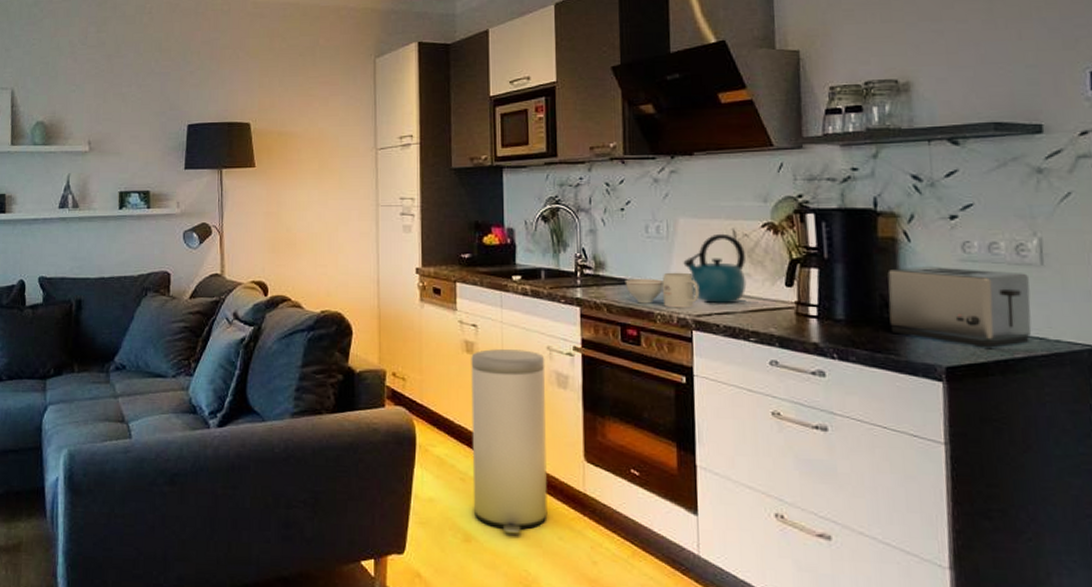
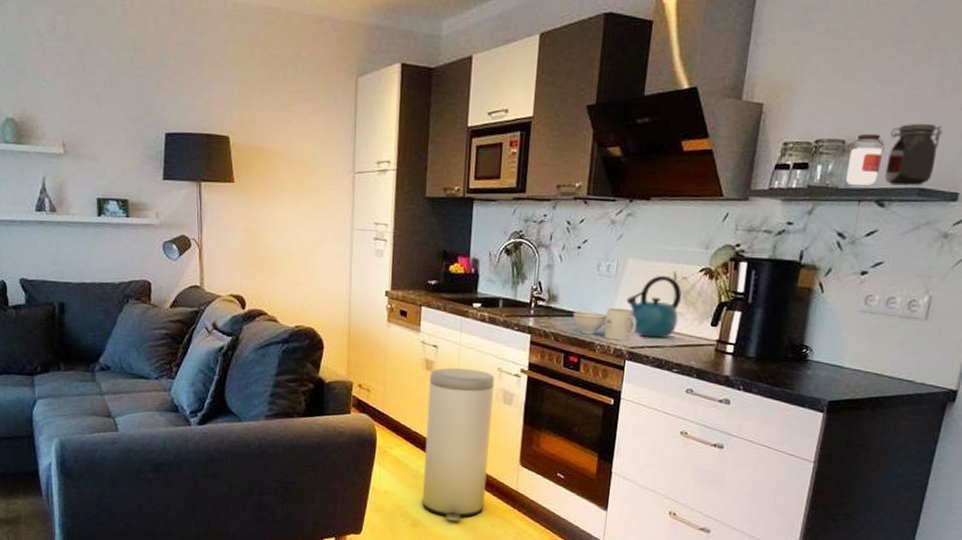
toaster: present [887,265,1032,348] -> none [791,314,913,387]
jar: none [904,71,945,124] -> present [846,133,885,186]
jar: none [947,56,1007,122] -> present [884,123,943,187]

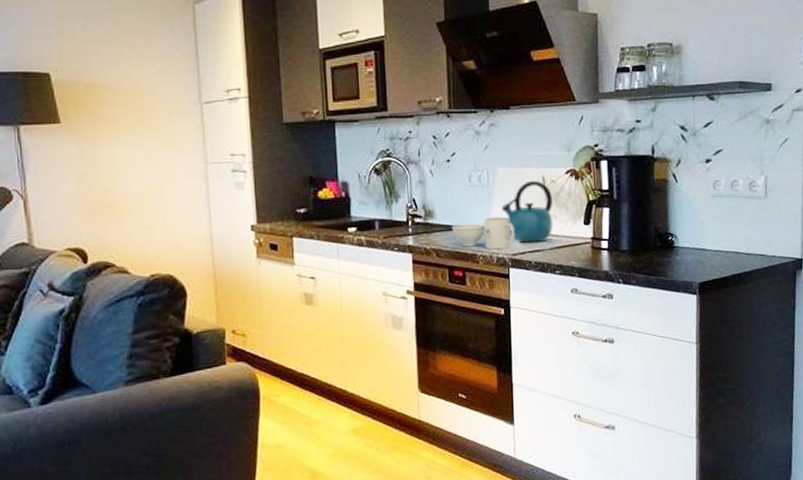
pedal bin: present [422,368,495,521] -> none [310,297,387,465]
jar: present [846,133,885,186] -> none [677,36,706,82]
jar: present [884,123,943,187] -> none [708,25,750,80]

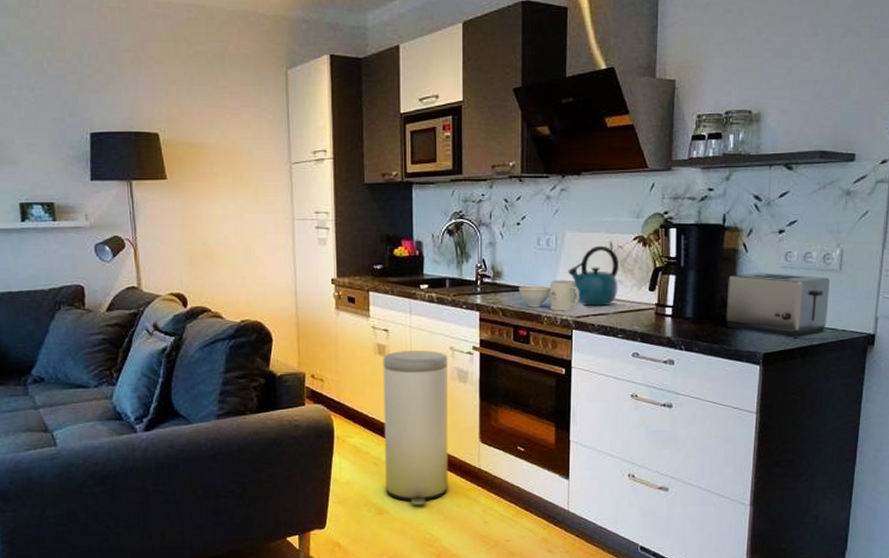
pedal bin: none [310,297,387,465] -> present [383,350,448,505]
toaster: none [660,201,758,266] -> present [726,272,830,338]

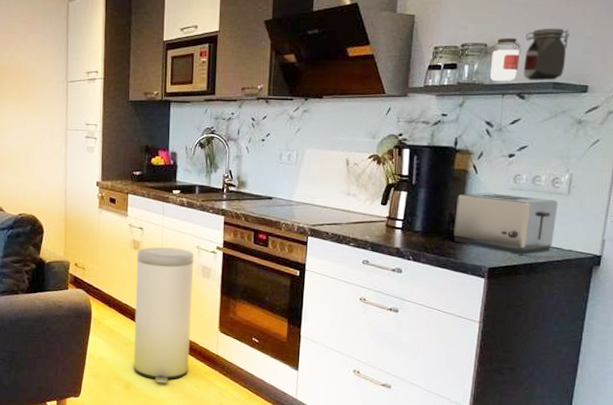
bowl: present [518,285,550,308] -> none [260,195,290,215]
mug: present [549,280,580,311] -> none [288,191,317,220]
kettle: present [568,245,619,306] -> none [306,162,354,216]
jar: none [756,103,787,151] -> present [490,37,521,81]
jar: none [789,92,835,150] -> present [523,28,571,81]

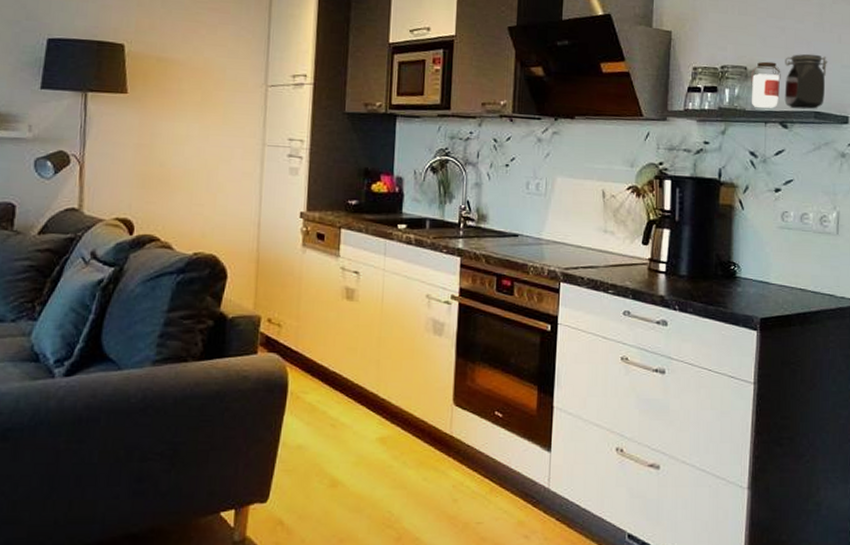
pedal bin: present [133,247,195,383] -> none [341,296,424,477]
toaster: present [453,192,558,255] -> none [722,230,827,303]

